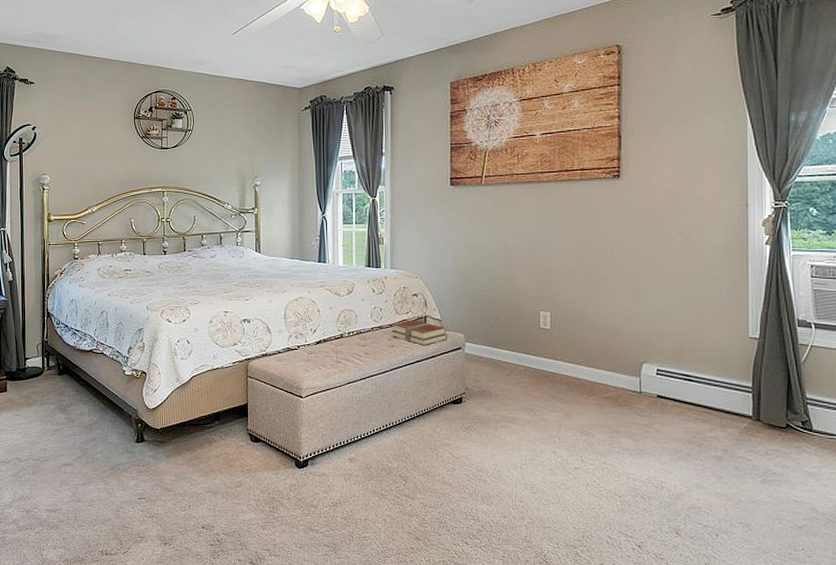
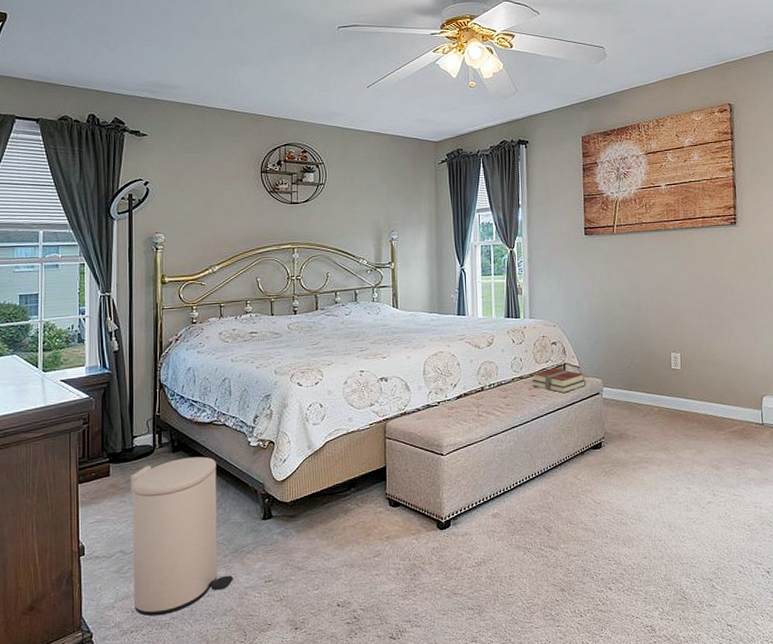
pedal bin: none [24,380,111,518] -> present [131,456,233,616]

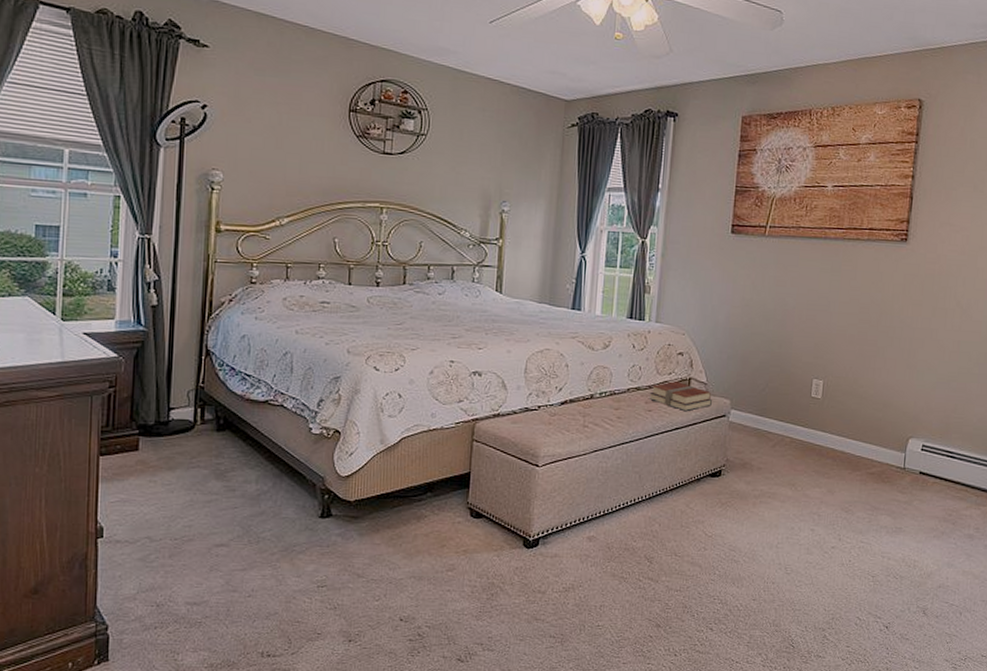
pedal bin: present [131,456,233,616] -> none [159,438,280,613]

